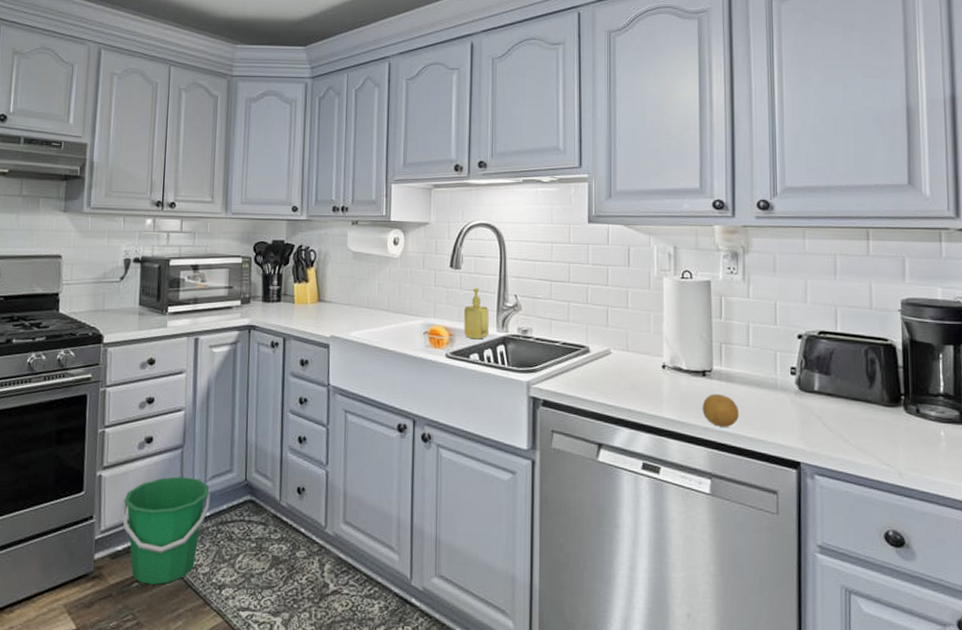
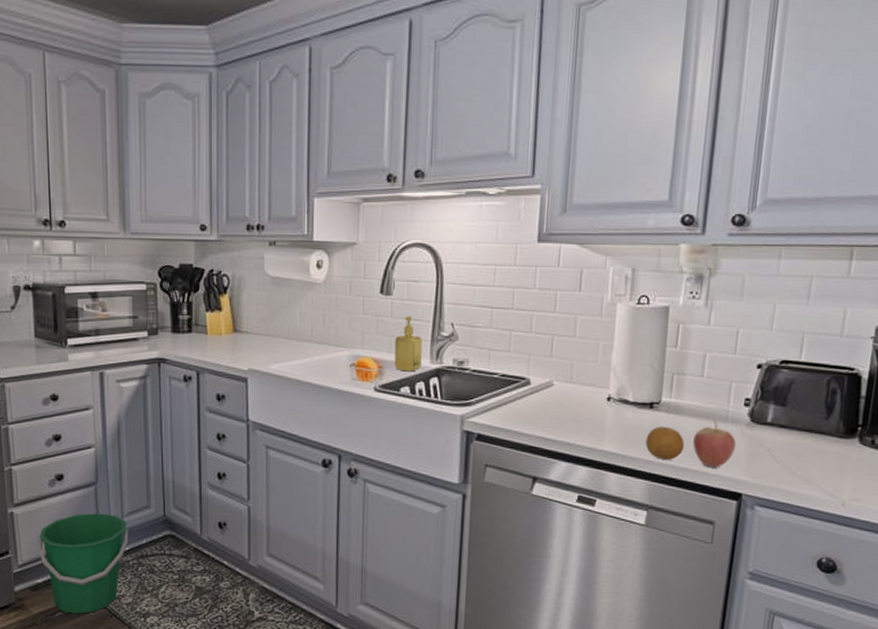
fruit: none [747,387,789,435] -> present [693,419,737,467]

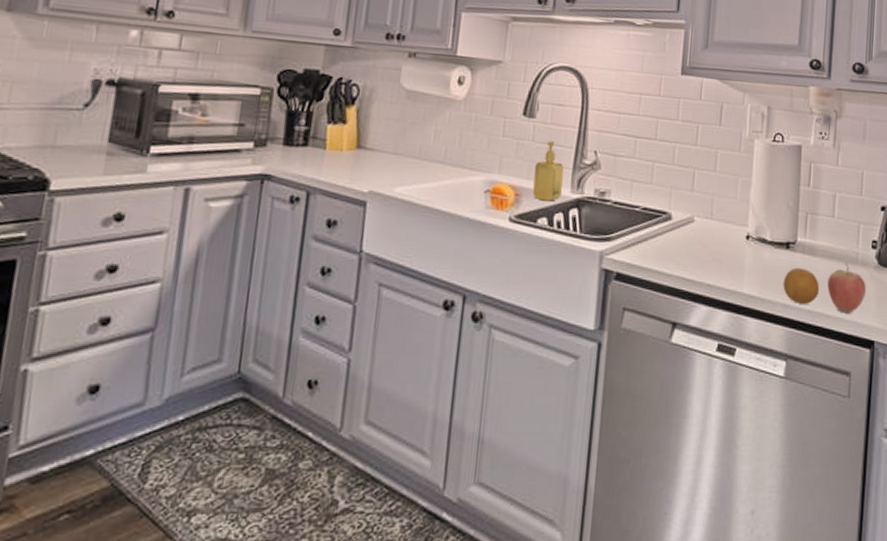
bucket: present [37,513,129,614] -> none [51,370,188,516]

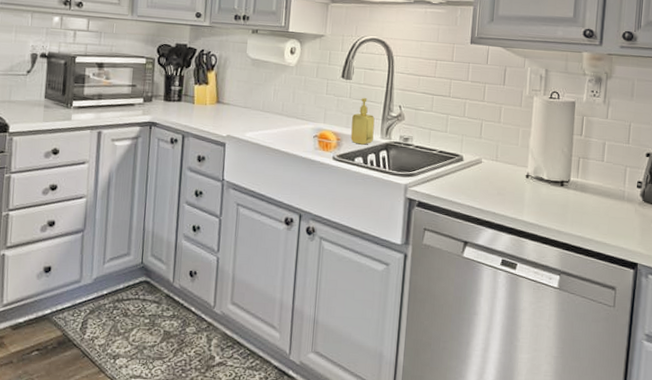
fruit: present [783,267,820,304] -> none [557,201,590,231]
fruit: present [827,261,867,312] -> none [596,198,632,239]

